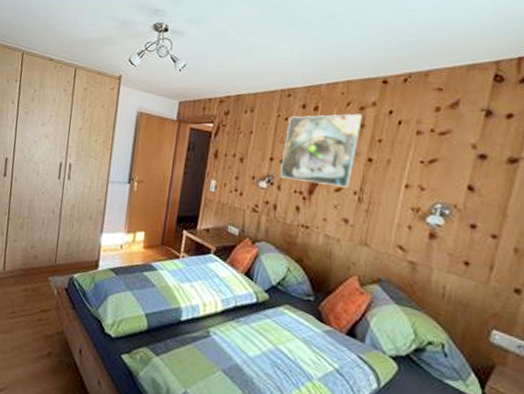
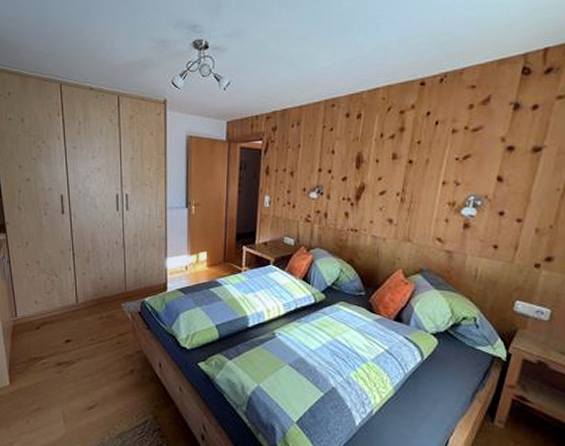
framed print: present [279,113,364,188] -> none [328,117,404,190]

